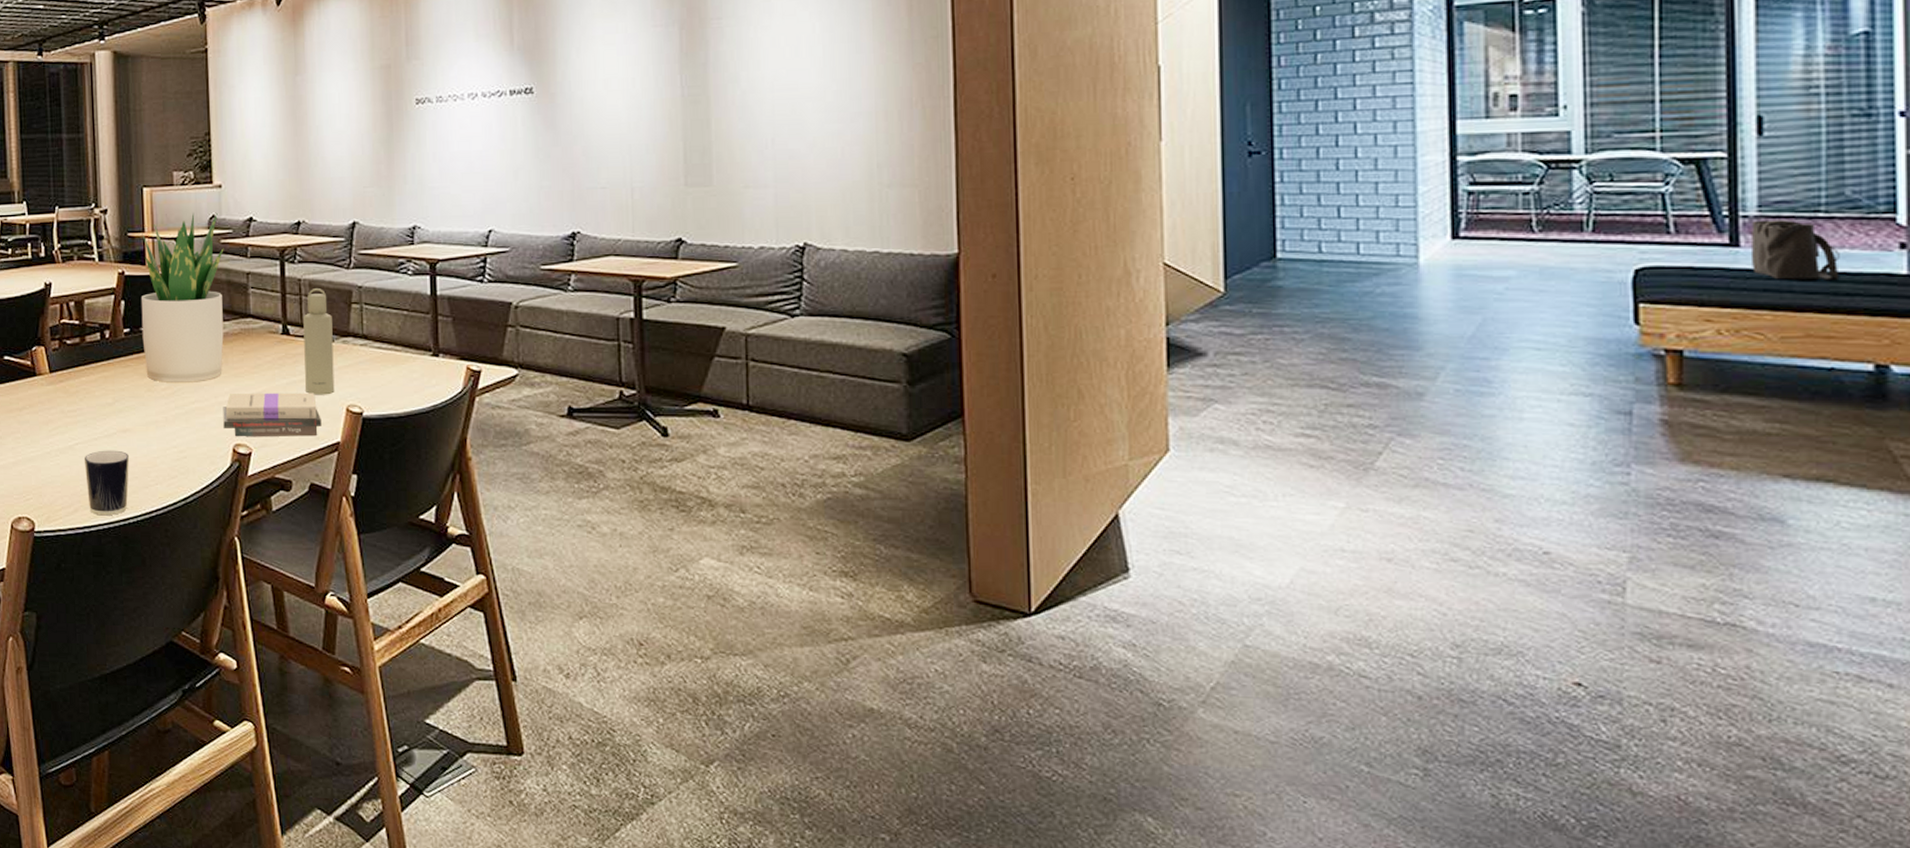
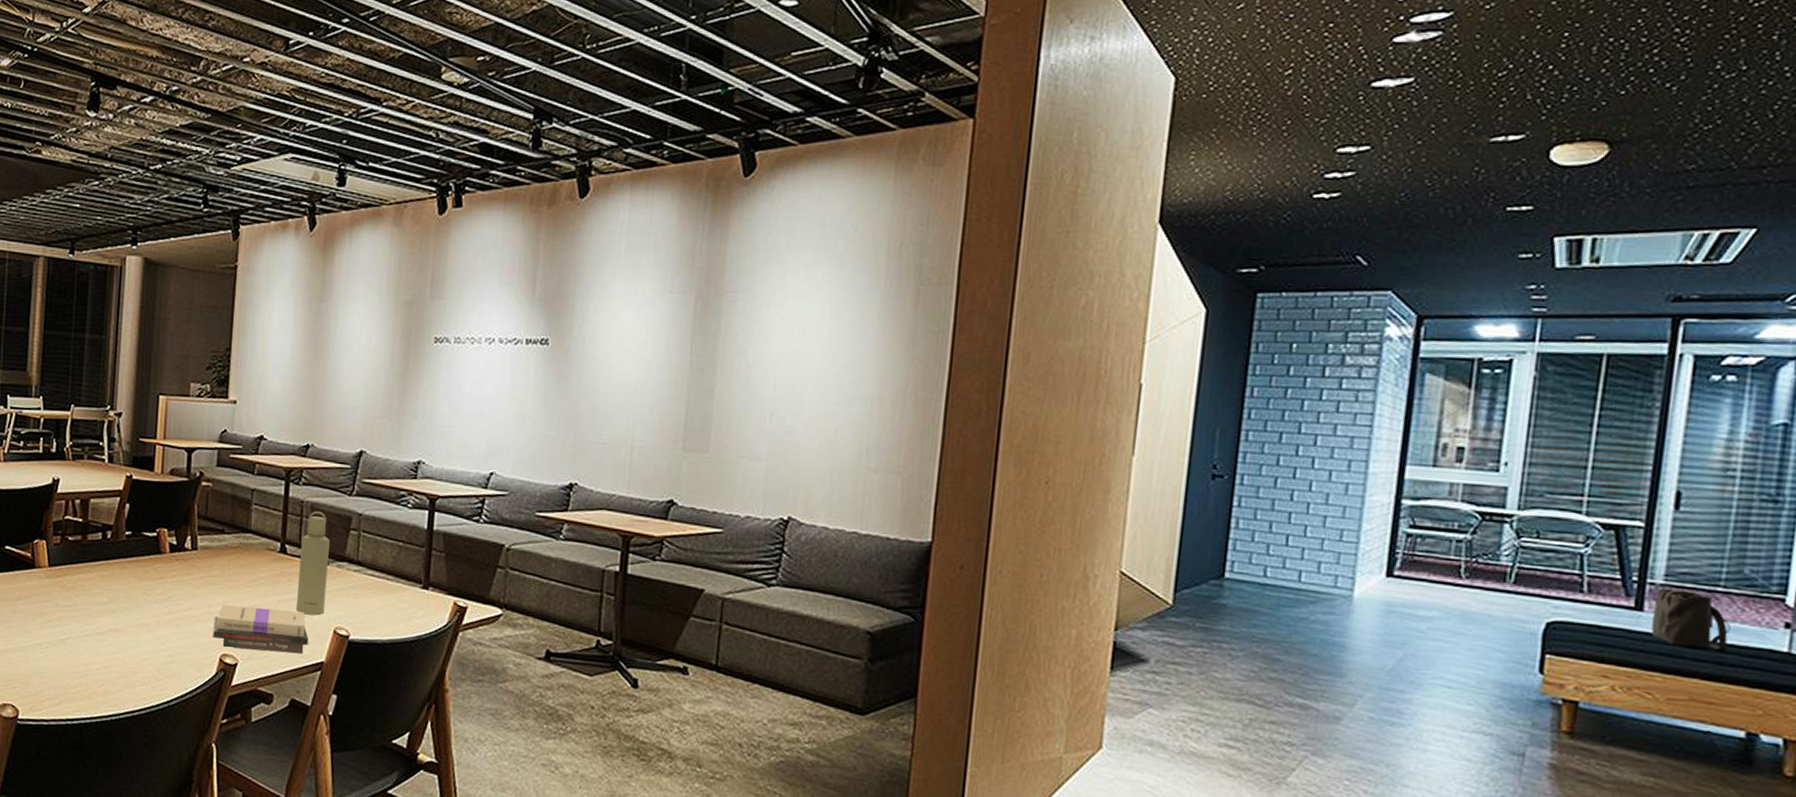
mug: present [84,450,130,516] -> none [73,647,119,711]
planter: present [141,213,224,382] -> none [143,425,232,591]

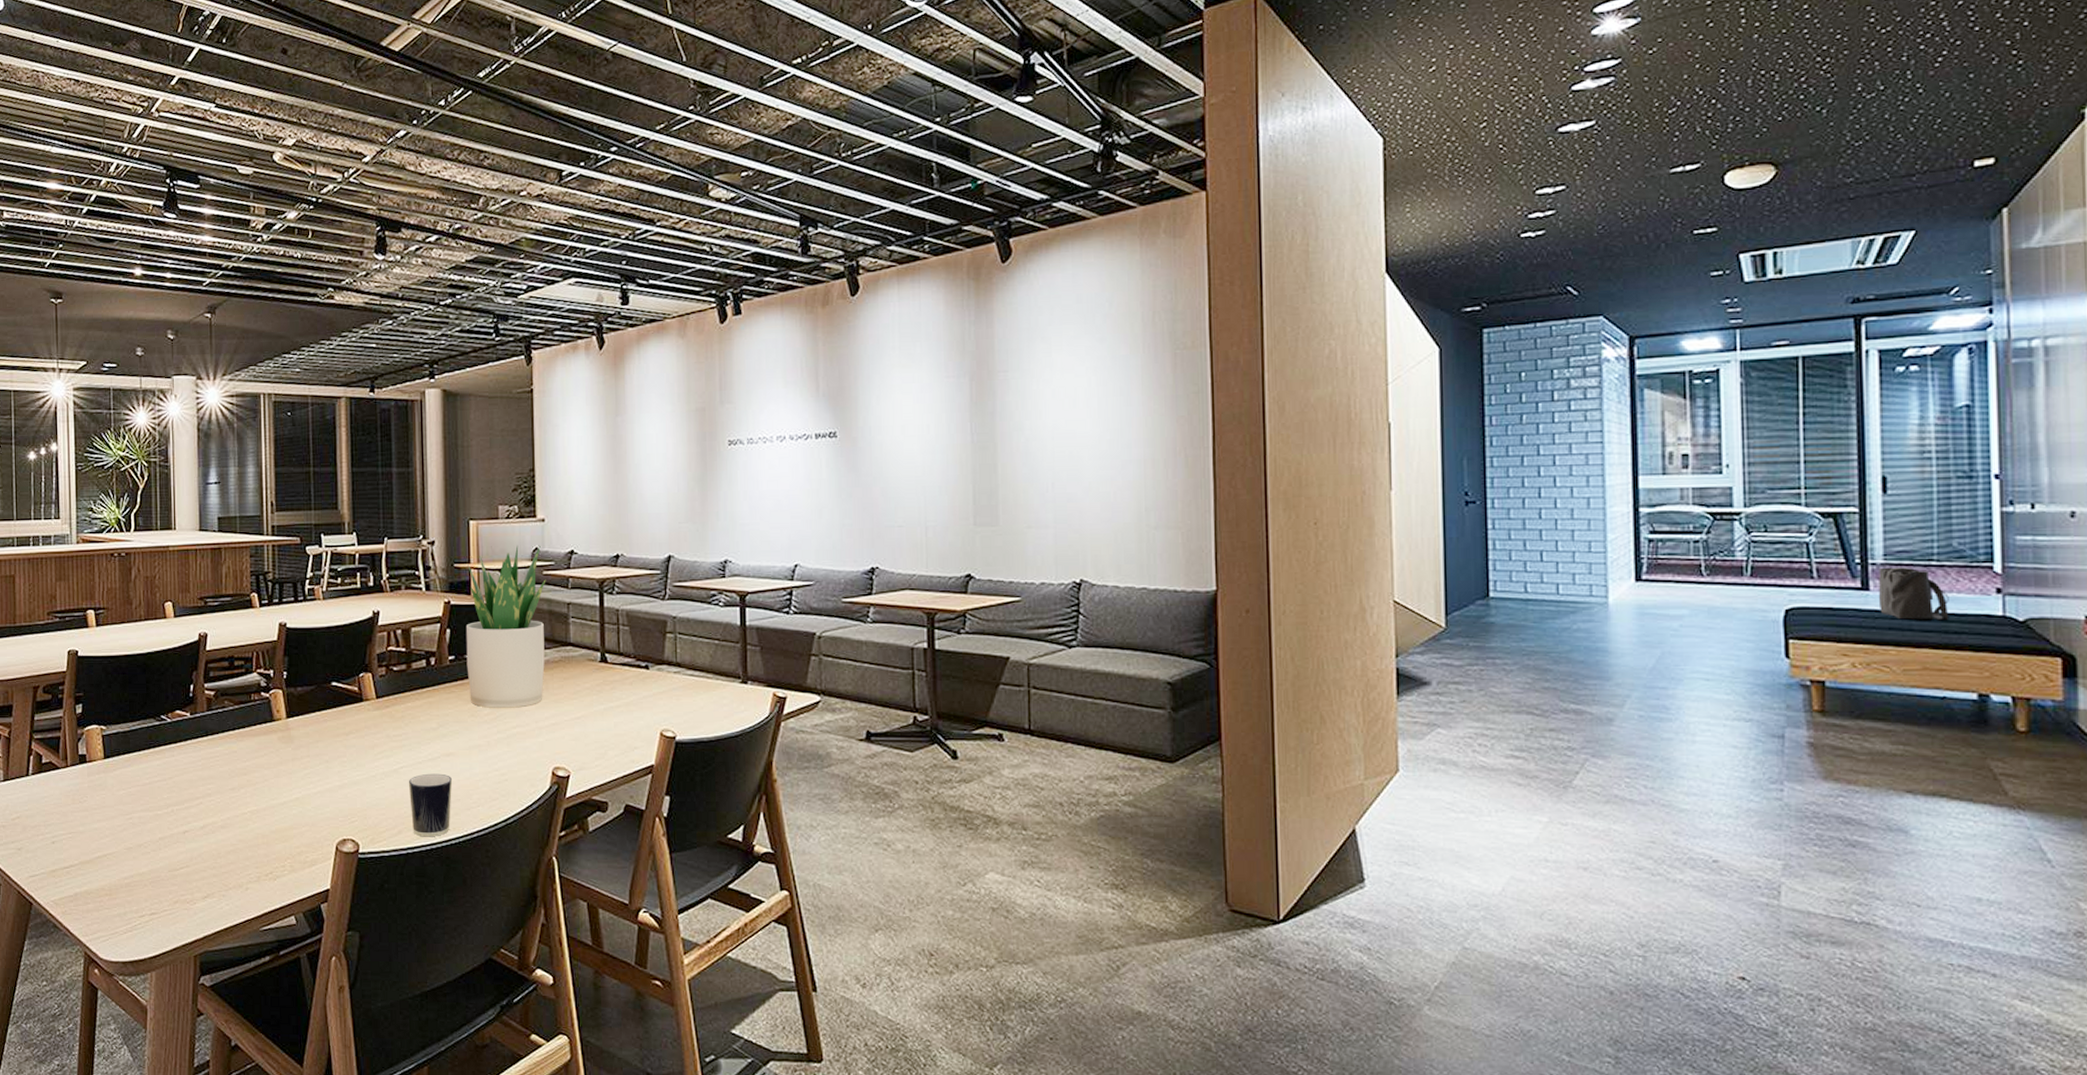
mug: none [73,647,119,711] -> present [408,773,453,837]
planter: none [143,425,232,591] -> present [466,545,546,708]
books: present [213,605,309,655] -> none [543,718,637,761]
bottle: present [296,511,330,616] -> none [620,619,650,720]

